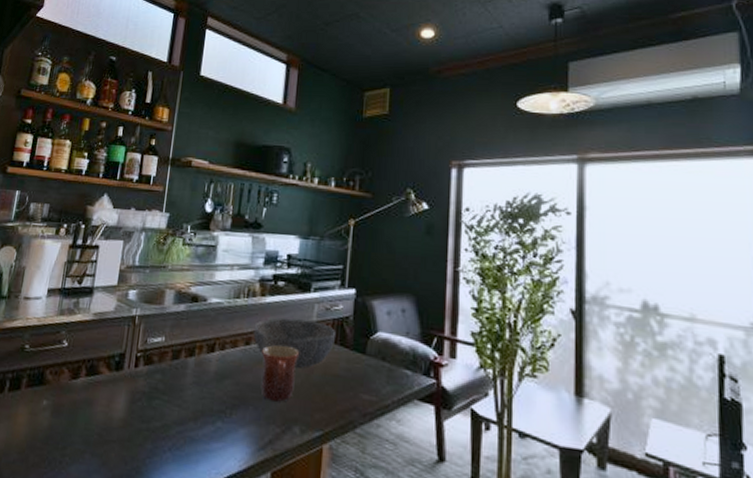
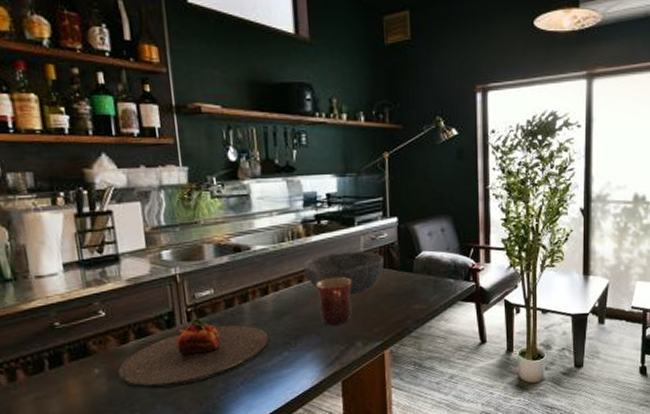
plate: none [60,365,207,440] -> present [117,318,270,390]

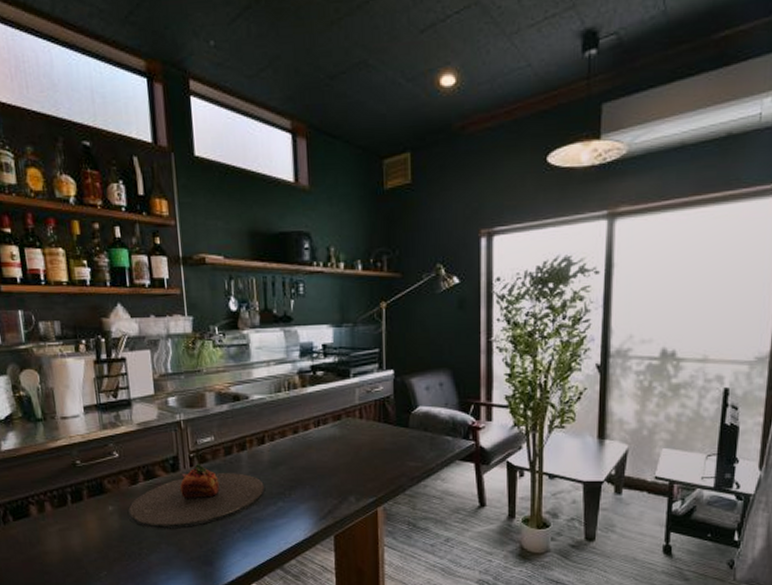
bowl: present [304,251,385,295] -> none [299,404,380,449]
mug: present [316,277,353,326] -> none [311,429,347,478]

